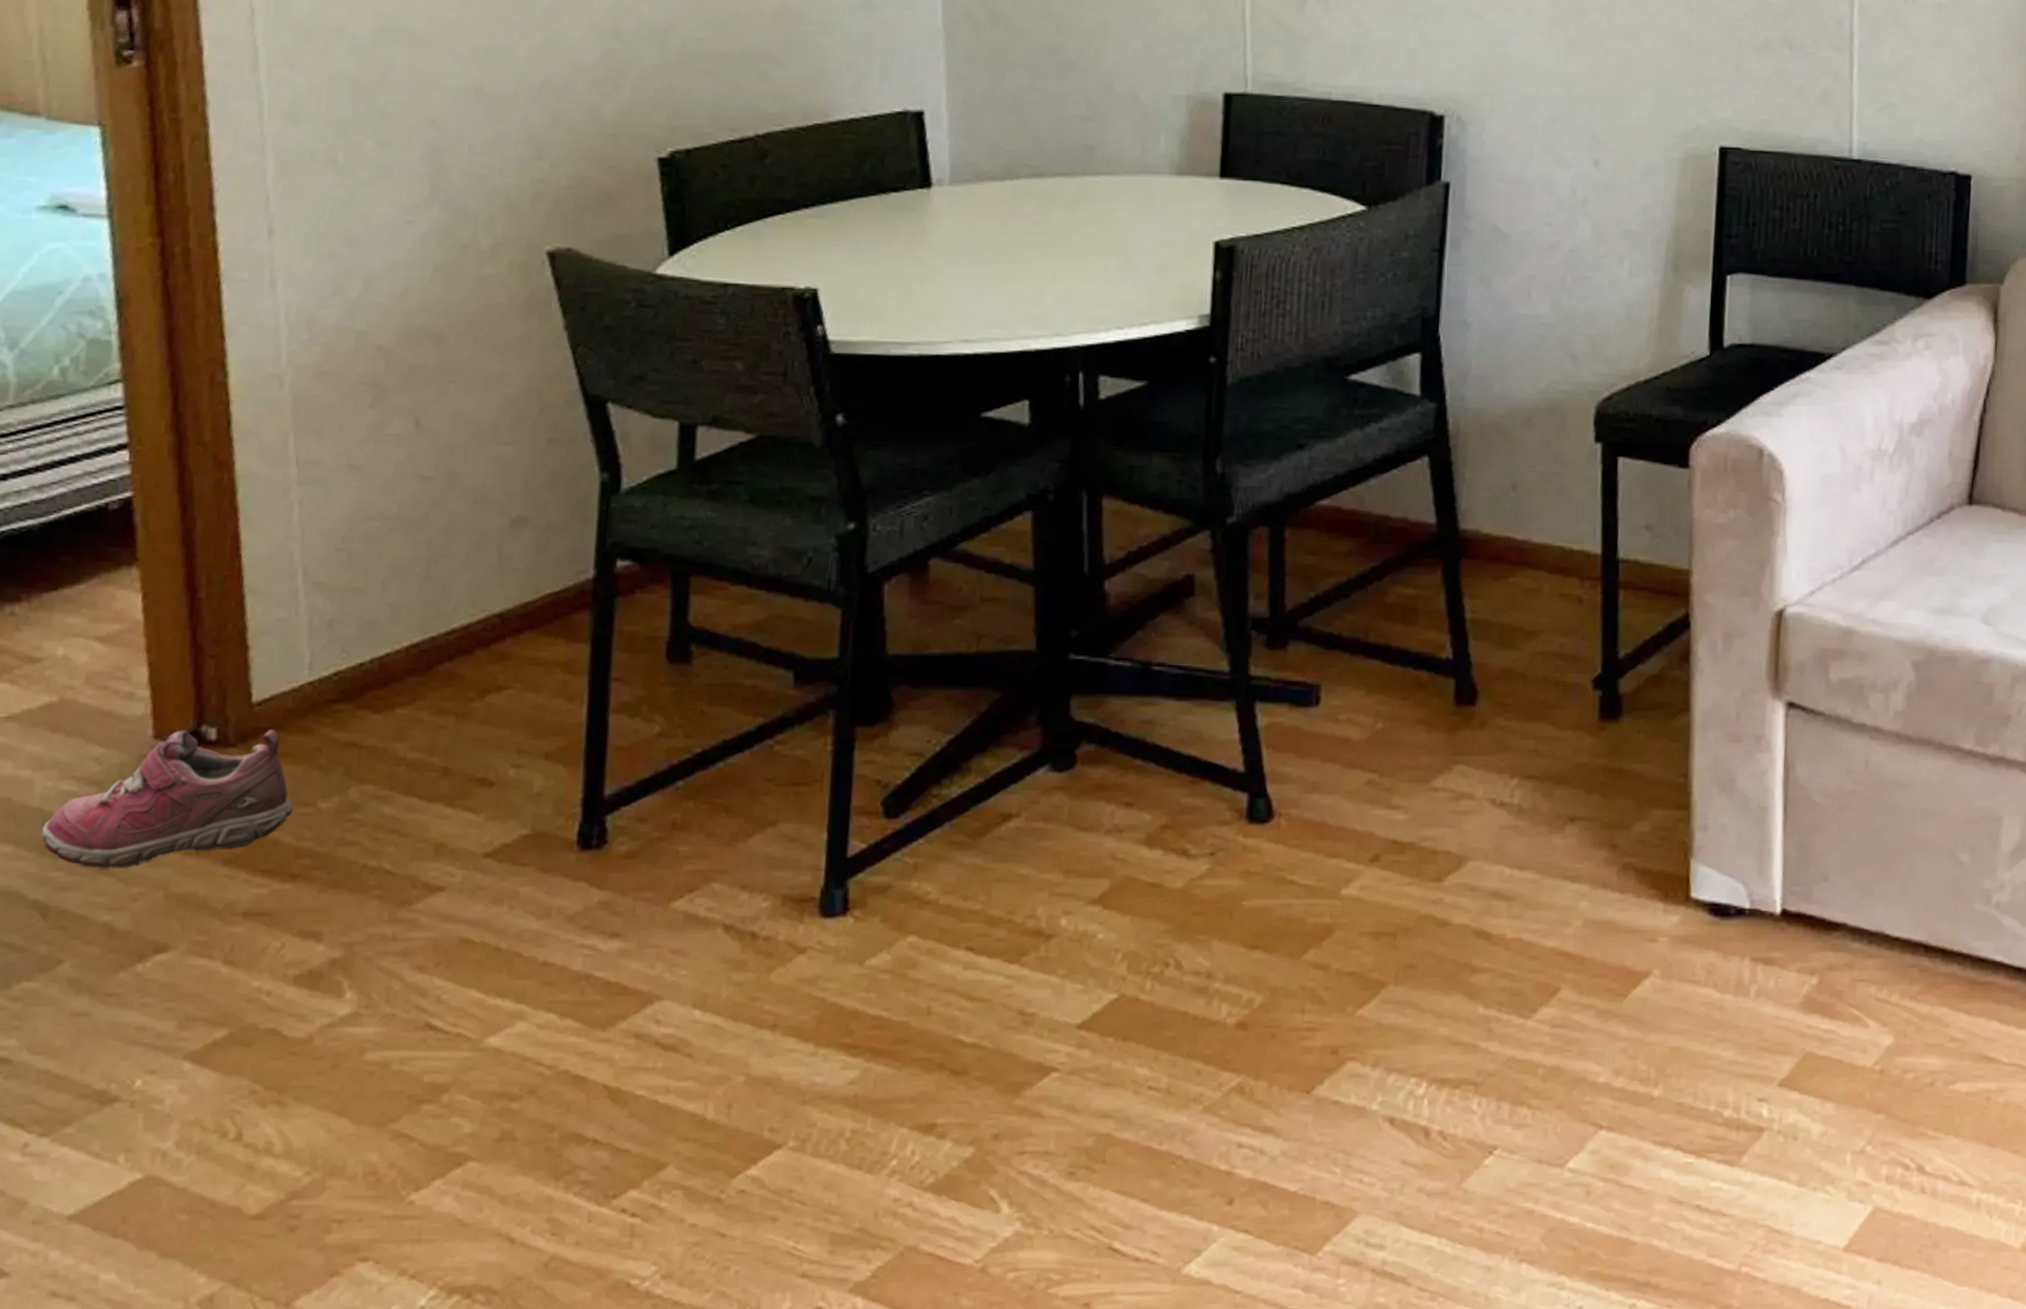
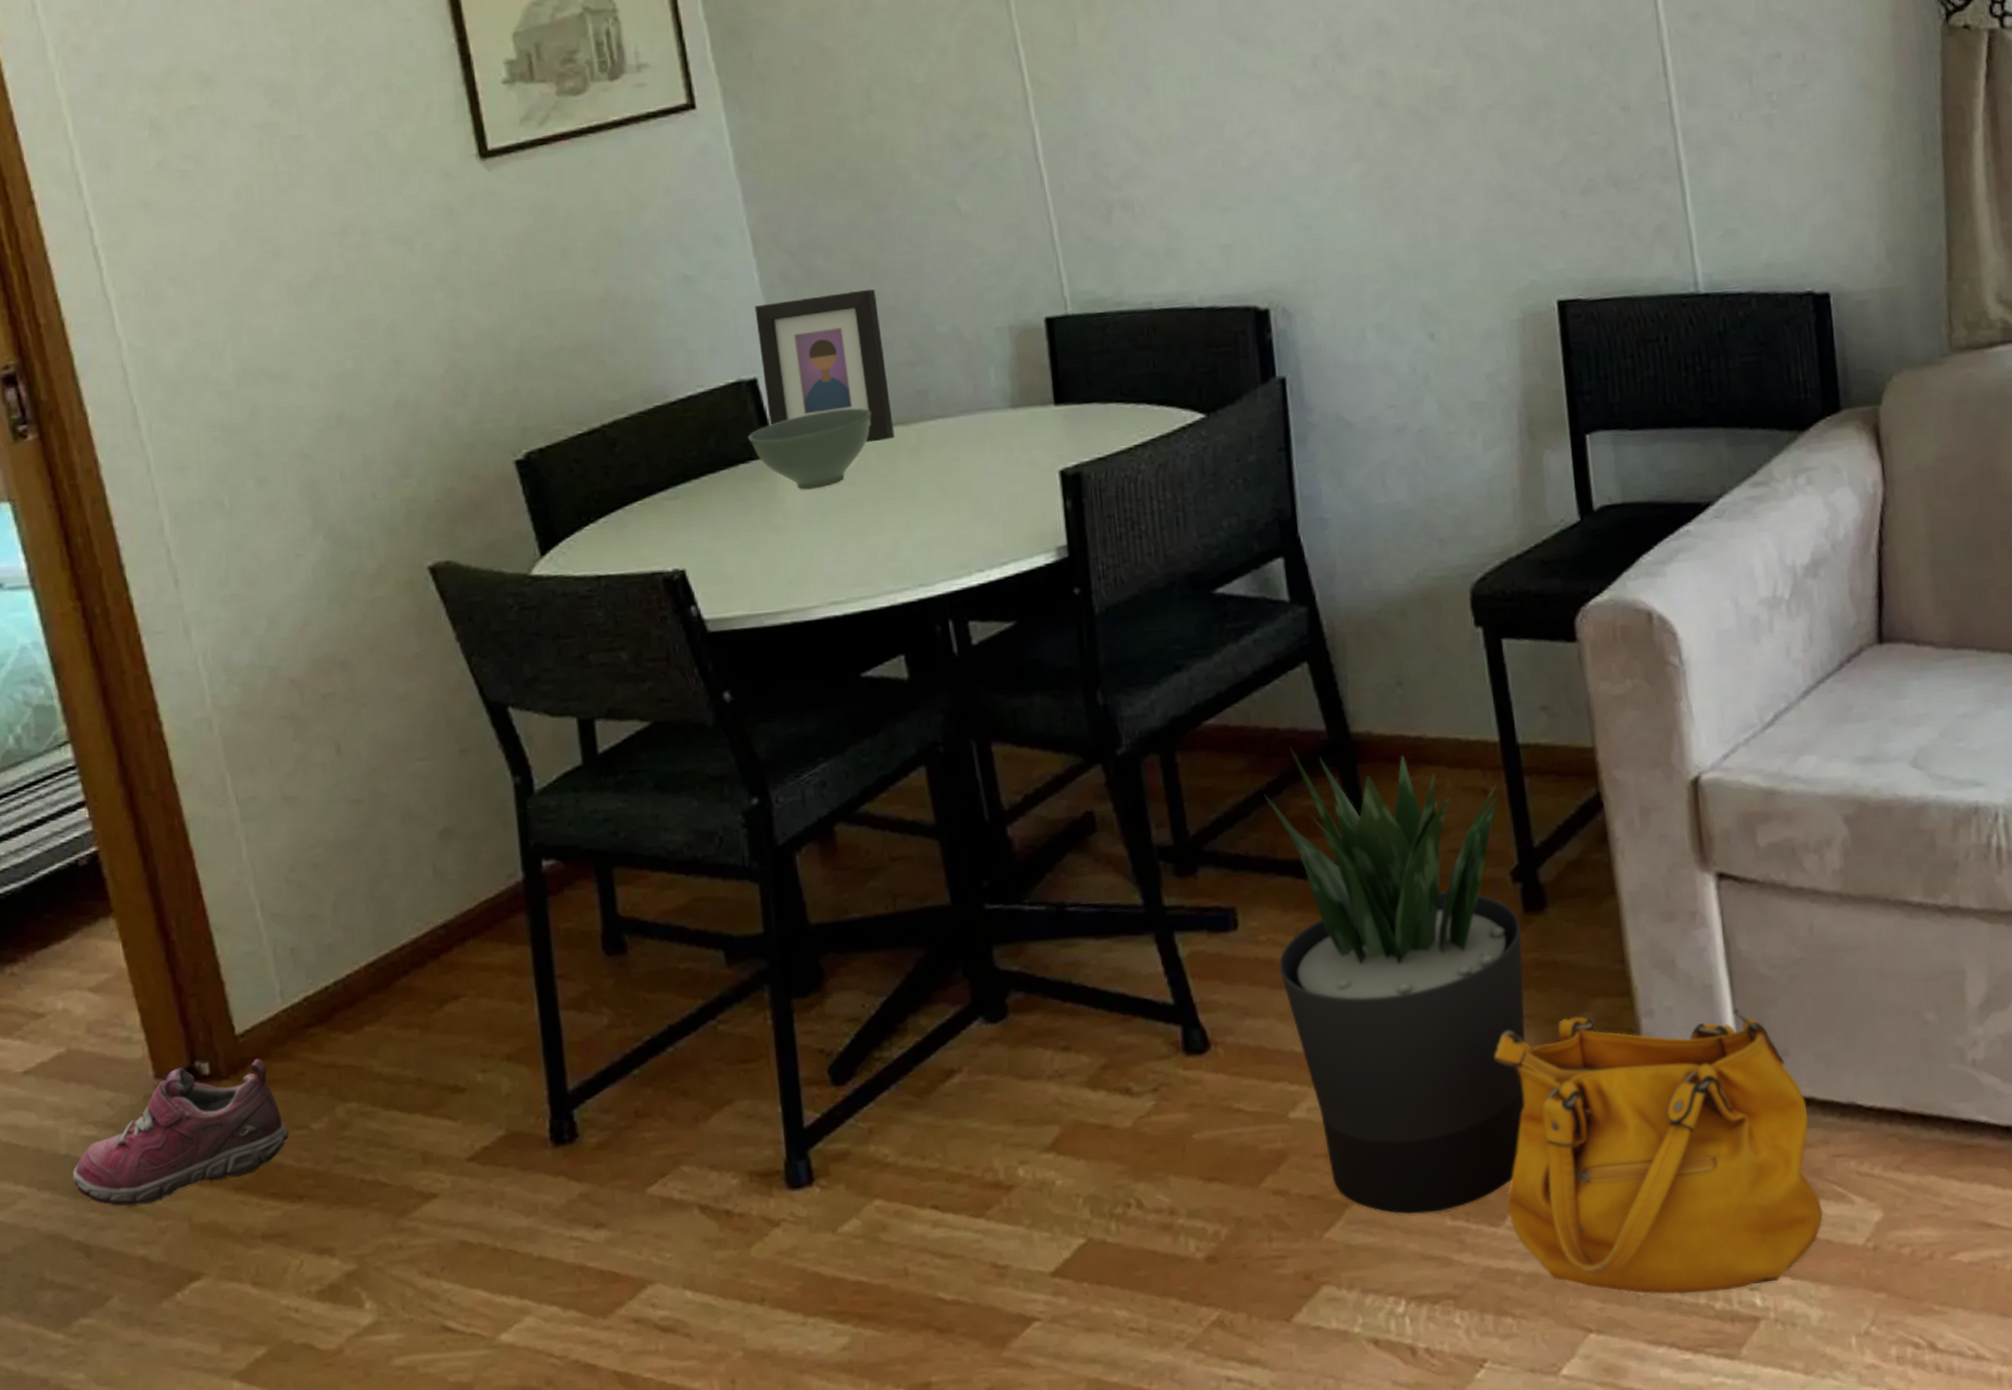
bowl: none [904,152,1035,227] -> present [747,408,872,490]
picture frame: none [929,39,1059,189] -> present [754,289,895,443]
planter: none [1354,534,1595,999] -> present [1264,746,1525,1214]
handbag: none [1540,824,1839,1100] -> present [1494,1009,1823,1295]

